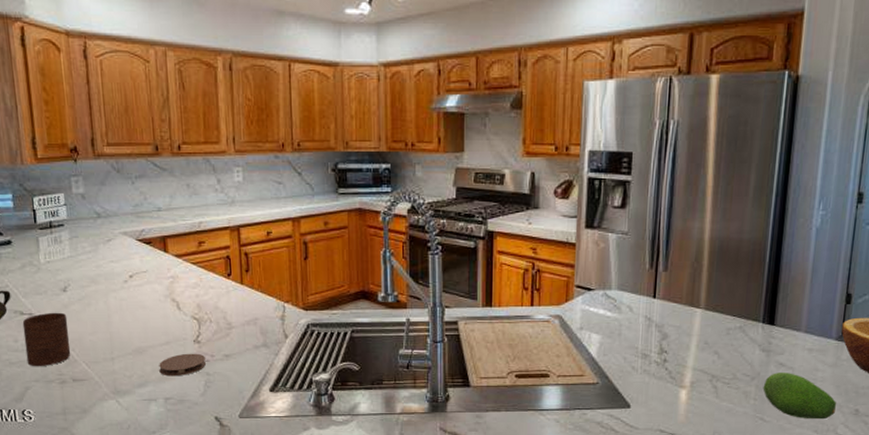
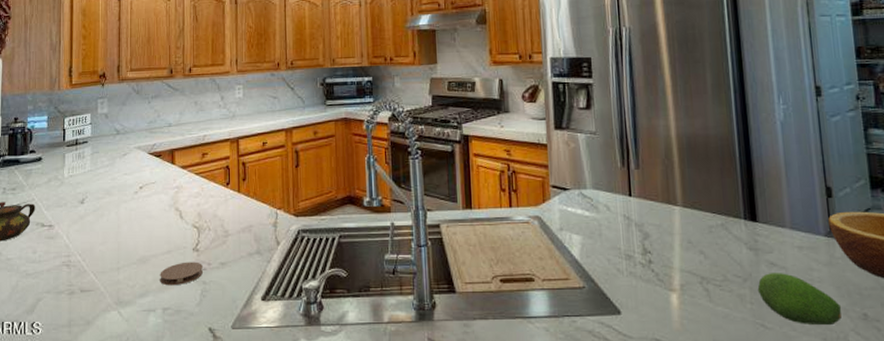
cup: present [22,312,71,367] -> none [42,223,82,278]

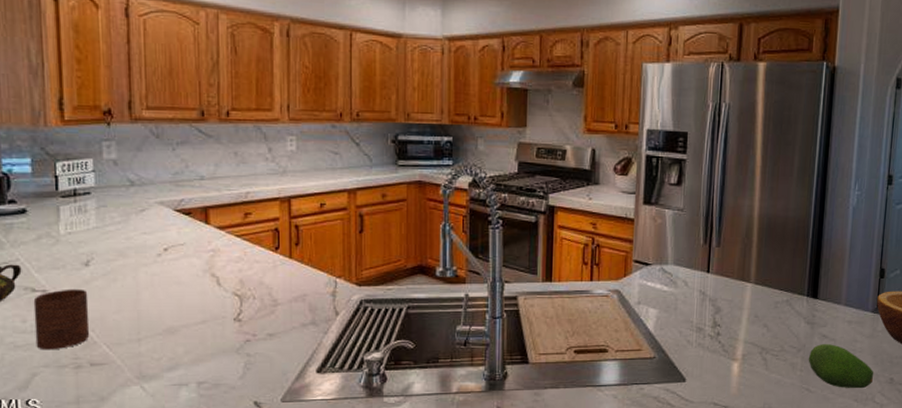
cup: none [42,223,82,278] -> present [33,289,90,350]
coaster: present [160,261,203,286] -> none [193,332,246,358]

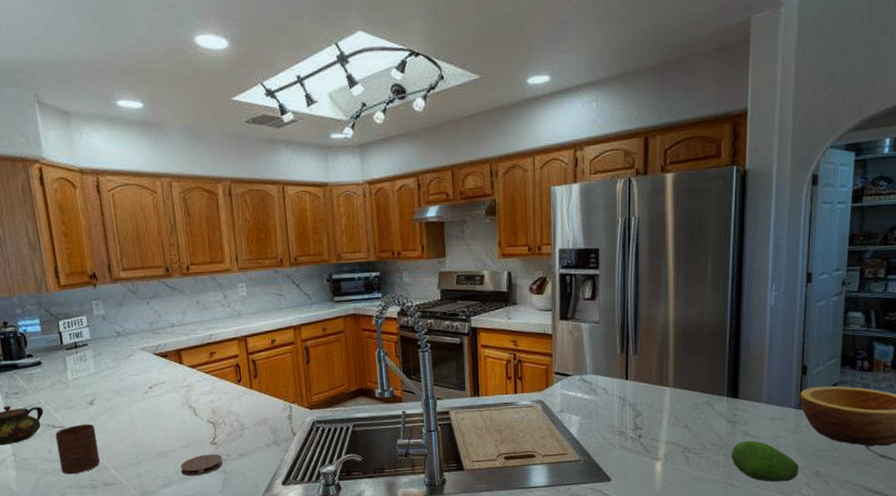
coaster: none [193,332,246,358] -> present [180,454,223,476]

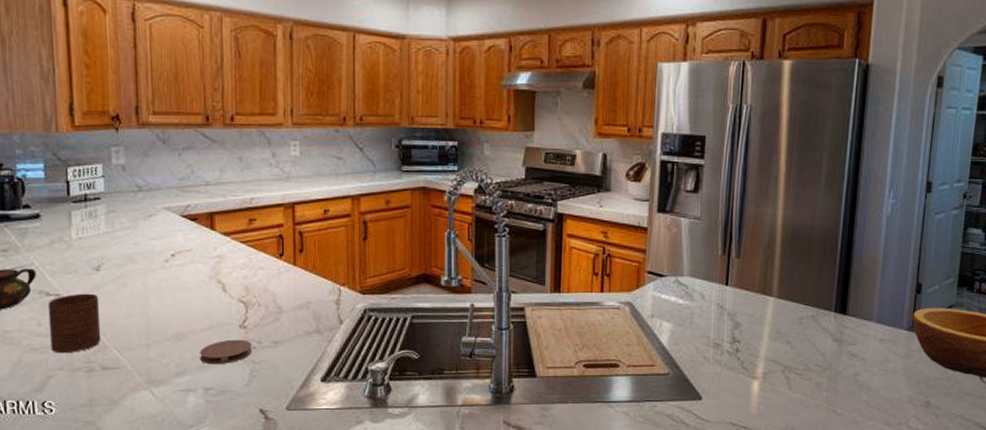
fruit: present [731,441,800,482] -> none [835,363,909,412]

